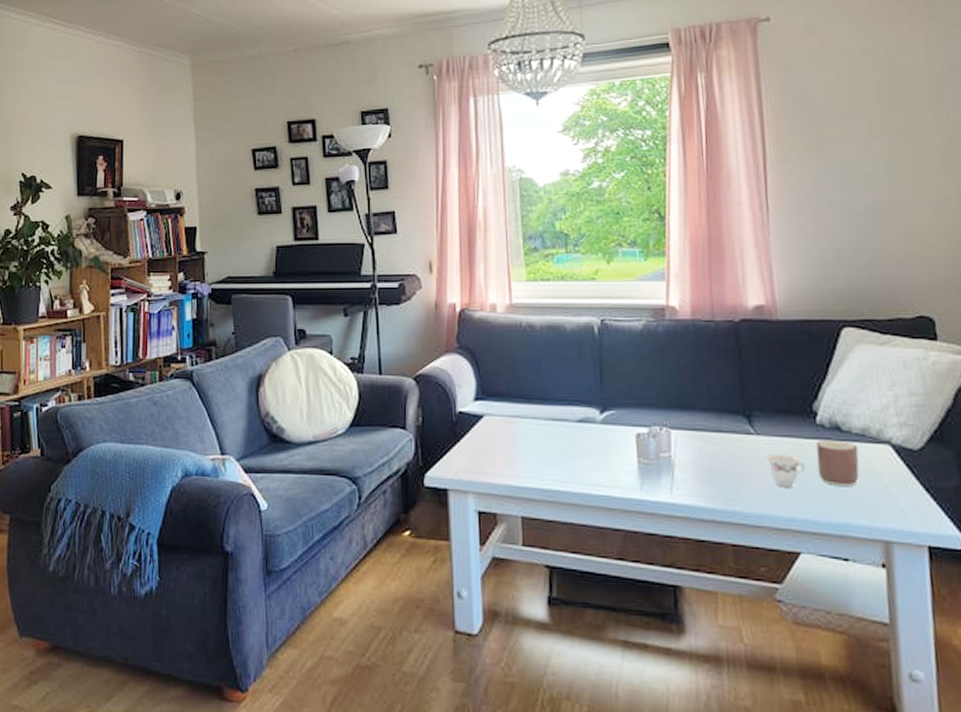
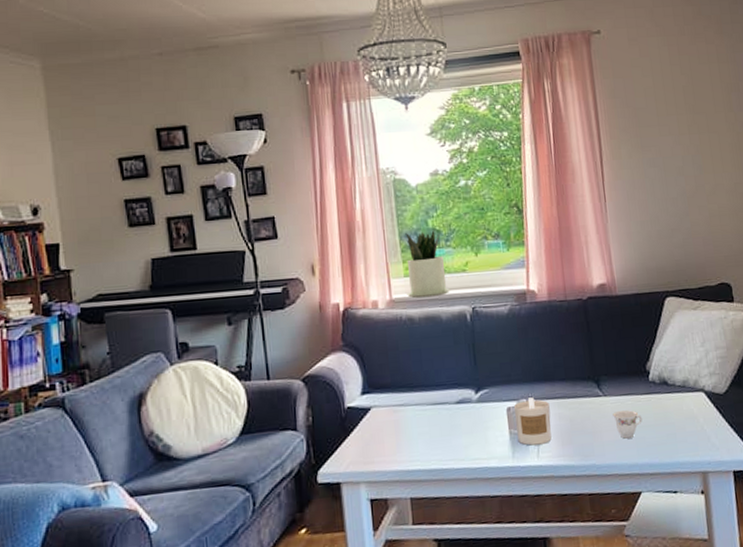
planter: none [528,233,577,305] -> present [405,230,450,299]
candle: none [645,425,689,480] -> present [514,397,552,446]
mug: present [816,439,860,487] -> none [650,393,683,432]

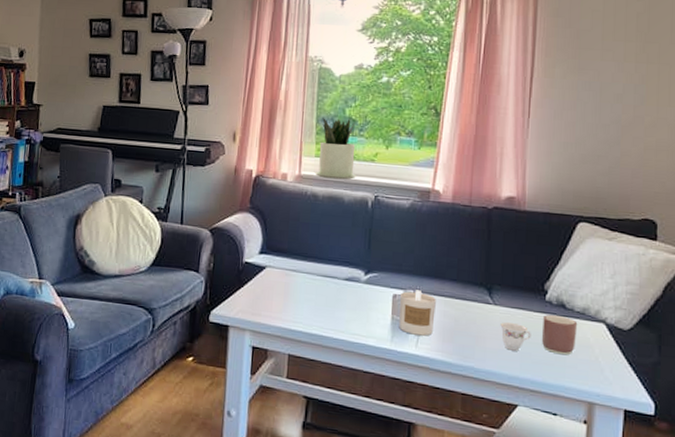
mug: none [650,393,683,432] -> present [541,314,578,355]

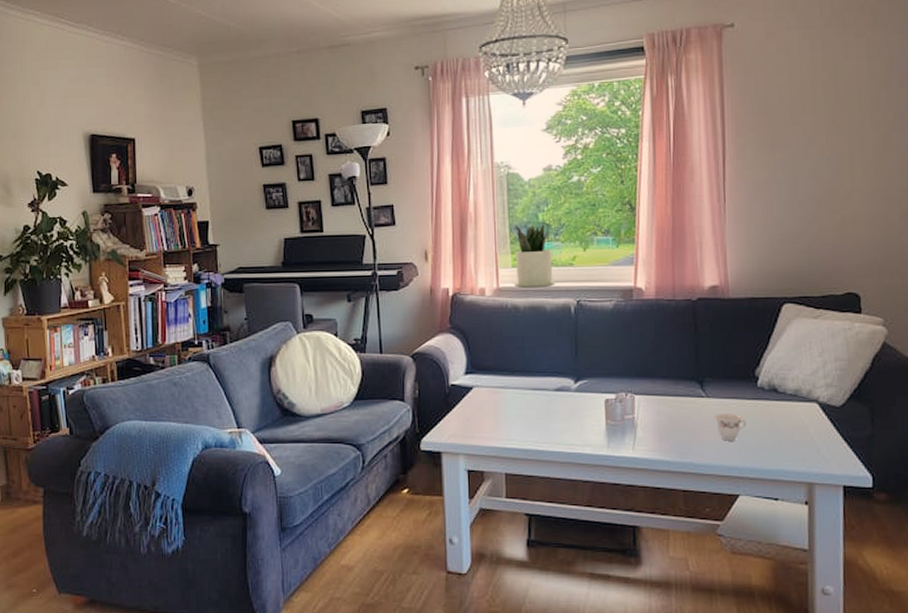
candle: present [399,290,436,336] -> none [613,392,649,438]
mug: present [541,314,578,355] -> none [756,400,791,439]

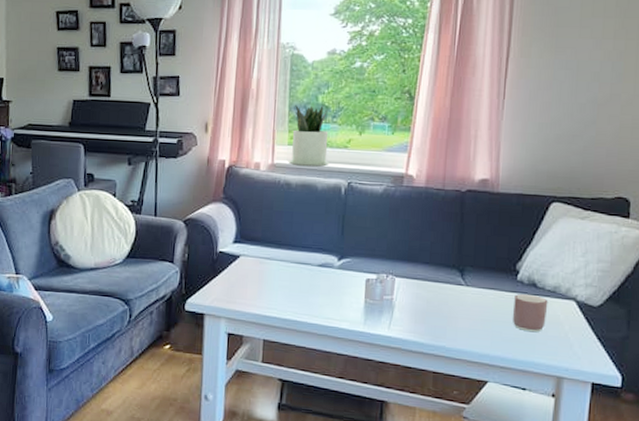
teacup: present [715,414,746,441] -> none [472,302,502,330]
mug: none [756,400,791,439] -> present [512,293,548,333]

